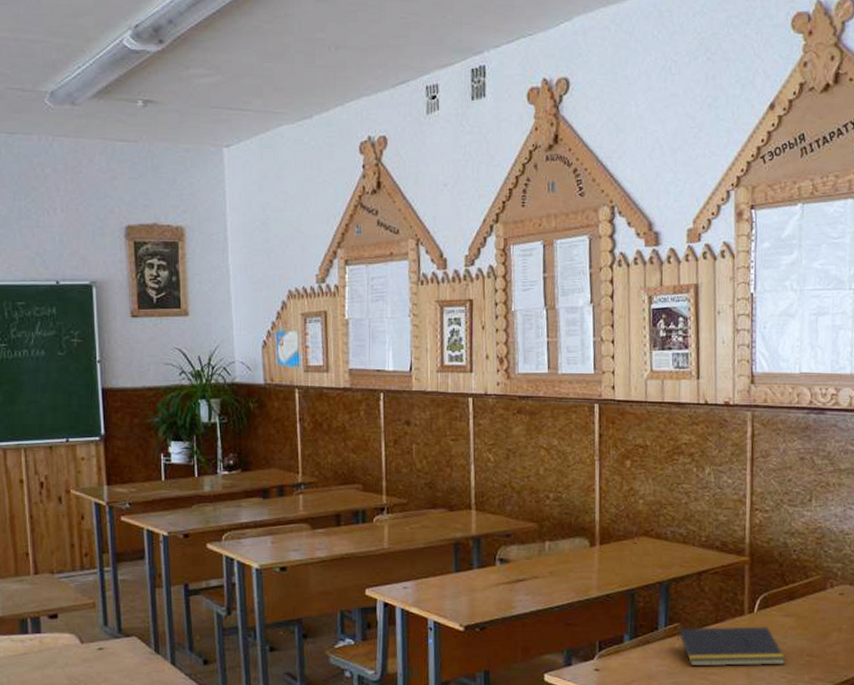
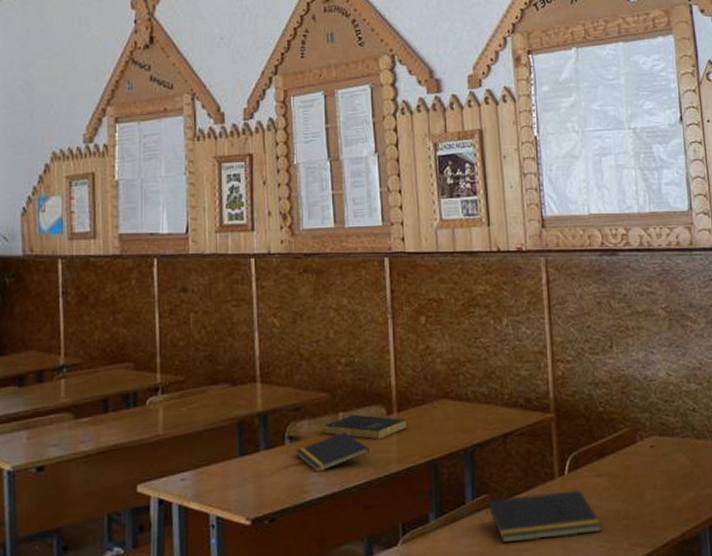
notepad: none [505,559,572,591] -> present [296,432,369,472]
book: none [532,544,609,568] -> present [324,414,408,440]

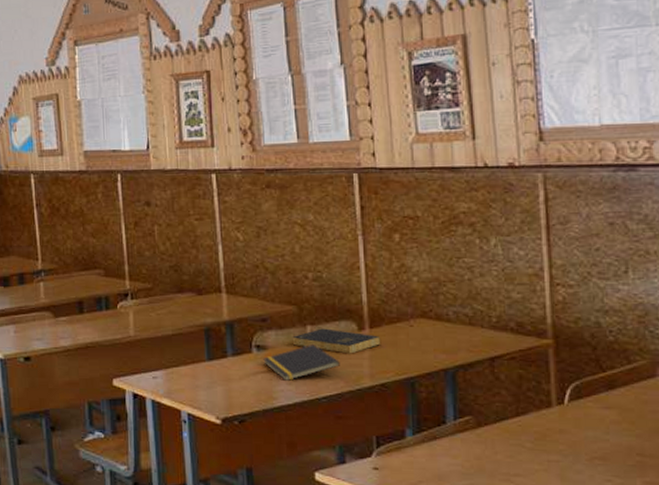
notepad: present [487,490,603,543] -> none [471,420,610,467]

